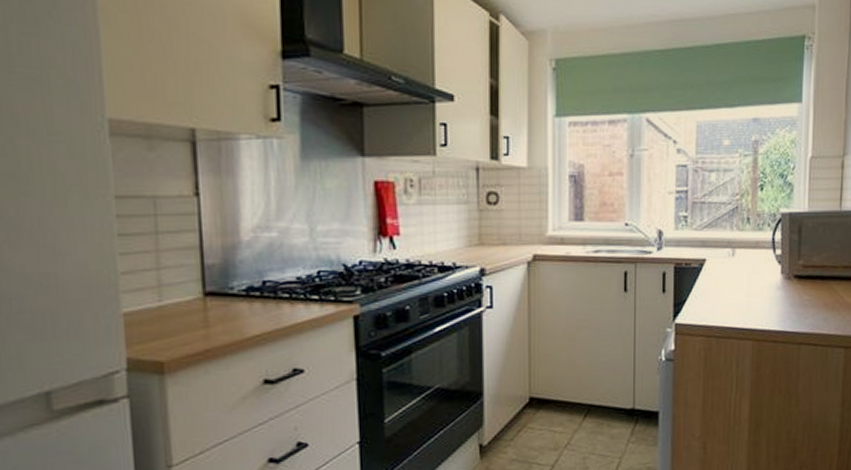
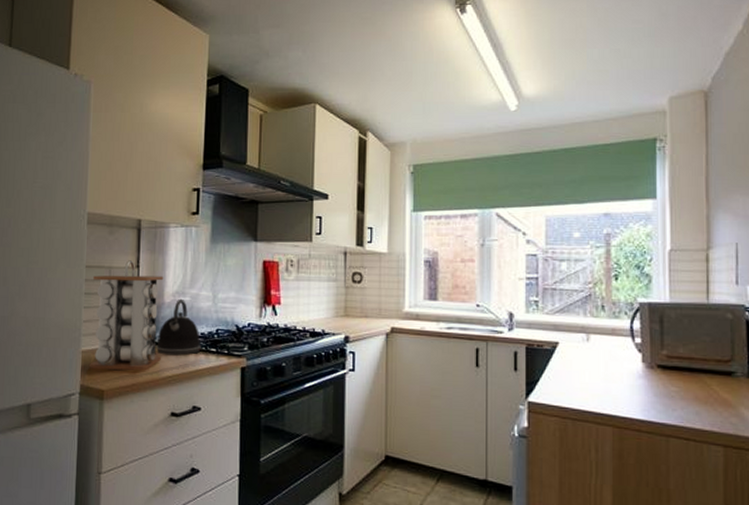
spice rack: none [127,186,243,336] -> present [89,260,164,371]
kettle: none [235,234,298,309] -> present [156,298,201,356]

